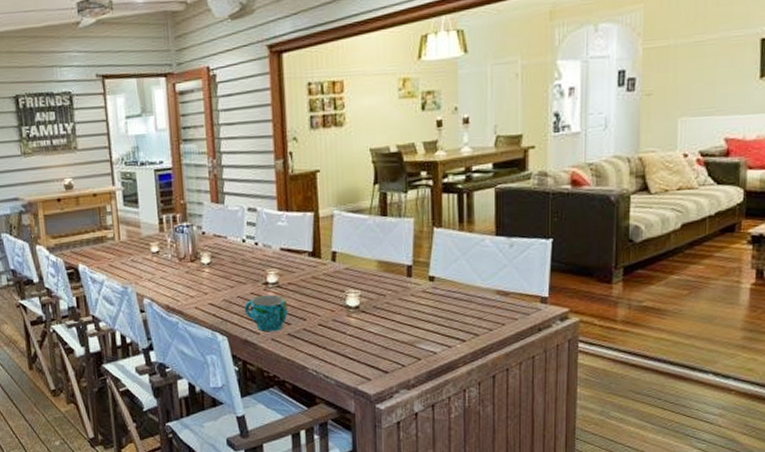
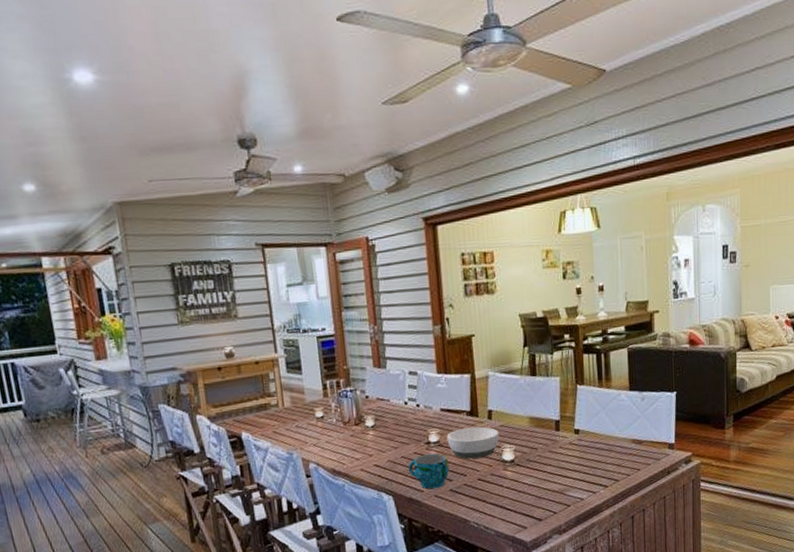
bowl: none [286,268,343,303] -> present [447,426,499,459]

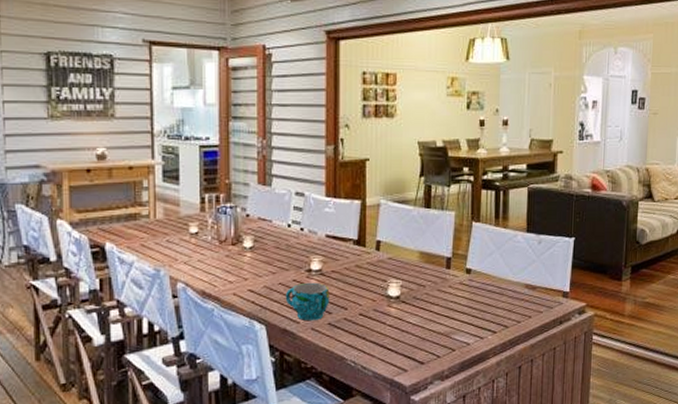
bowl: present [447,426,499,459] -> none [330,257,386,292]

